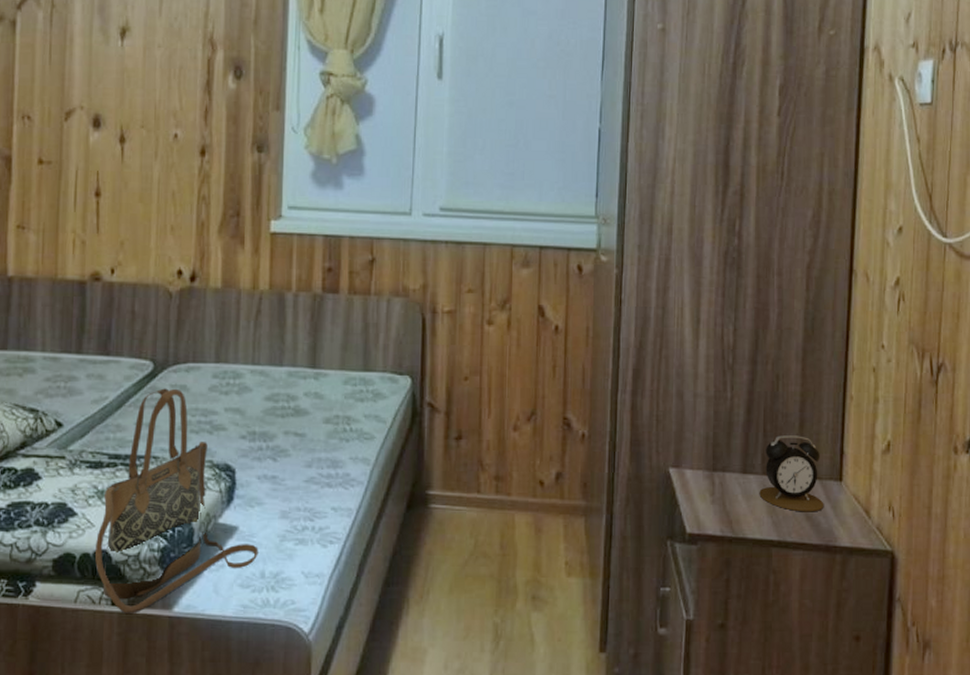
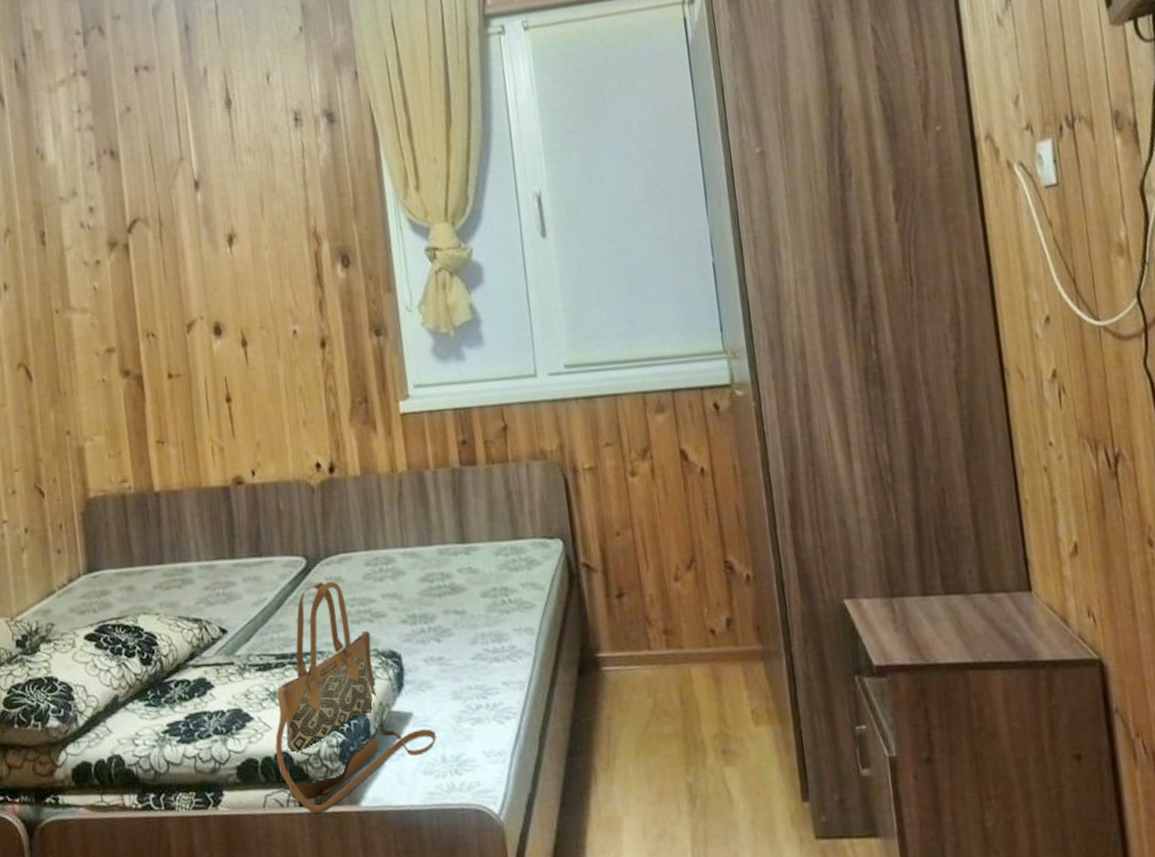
alarm clock: present [759,435,824,512] -> none [943,548,1017,630]

